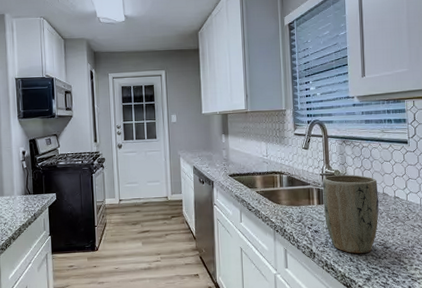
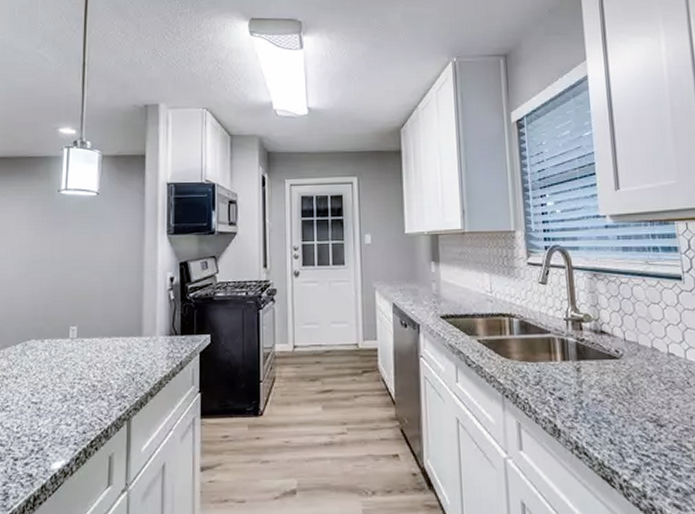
plant pot: present [322,174,379,254] -> none [567,320,648,434]

